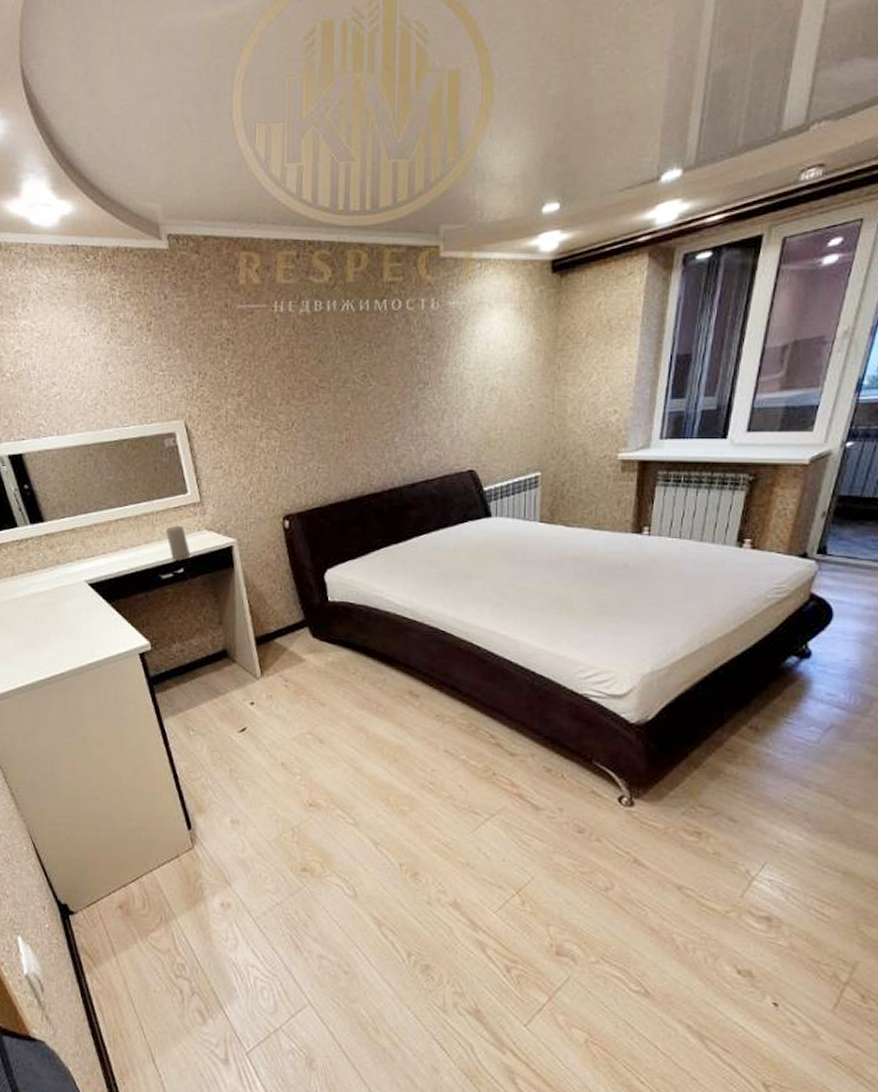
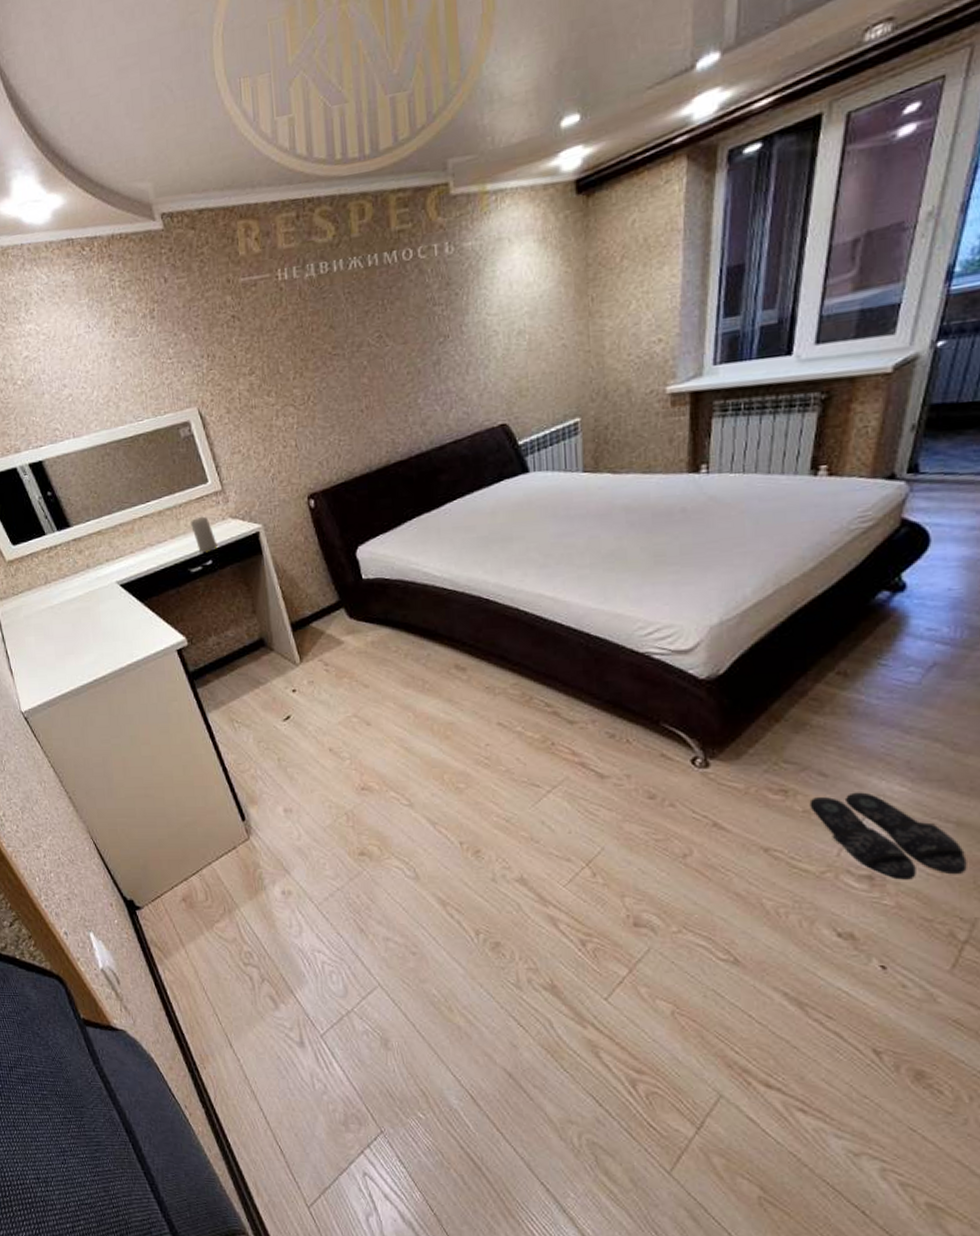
slippers: none [720,838,851,923] -> present [809,792,967,880]

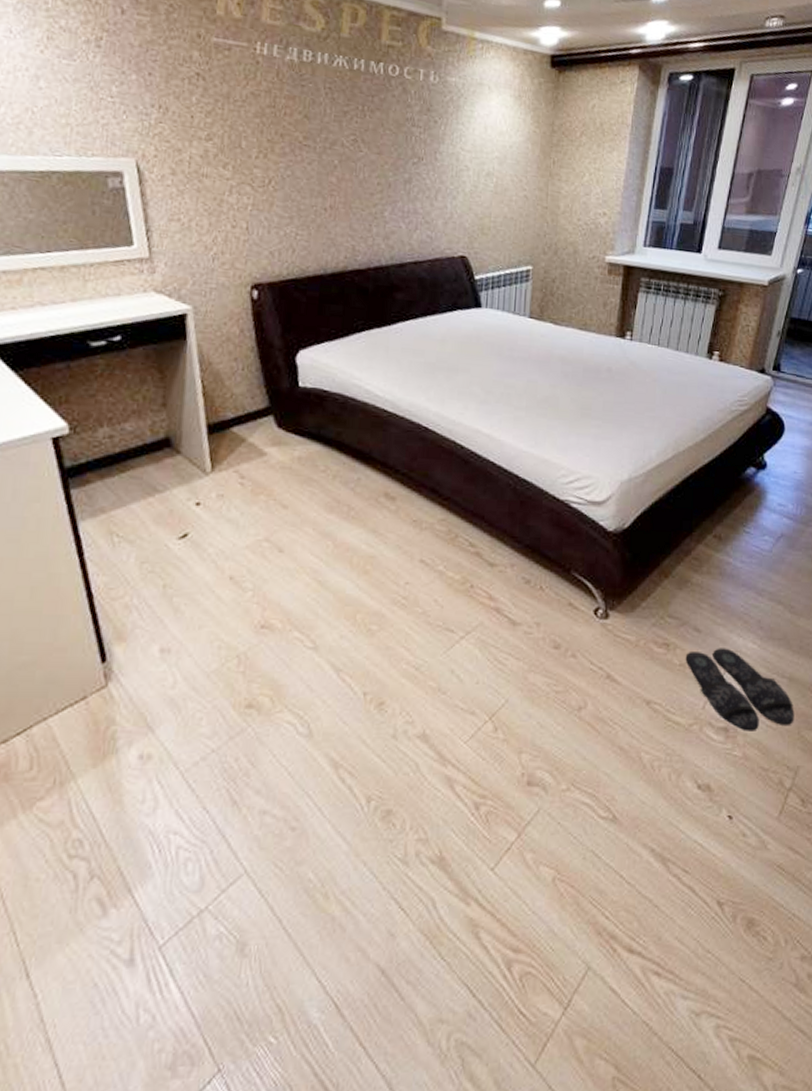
candle: present [190,516,218,553] -> none [100,282,132,327]

